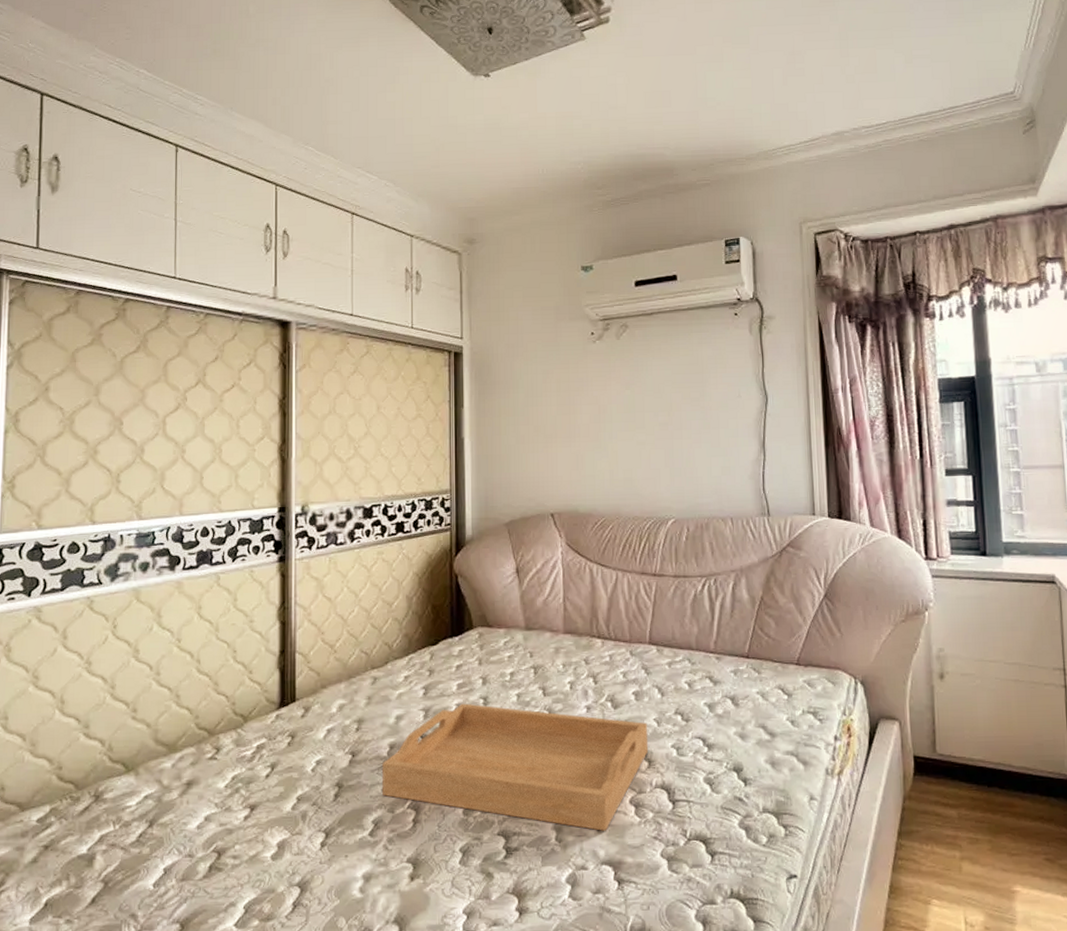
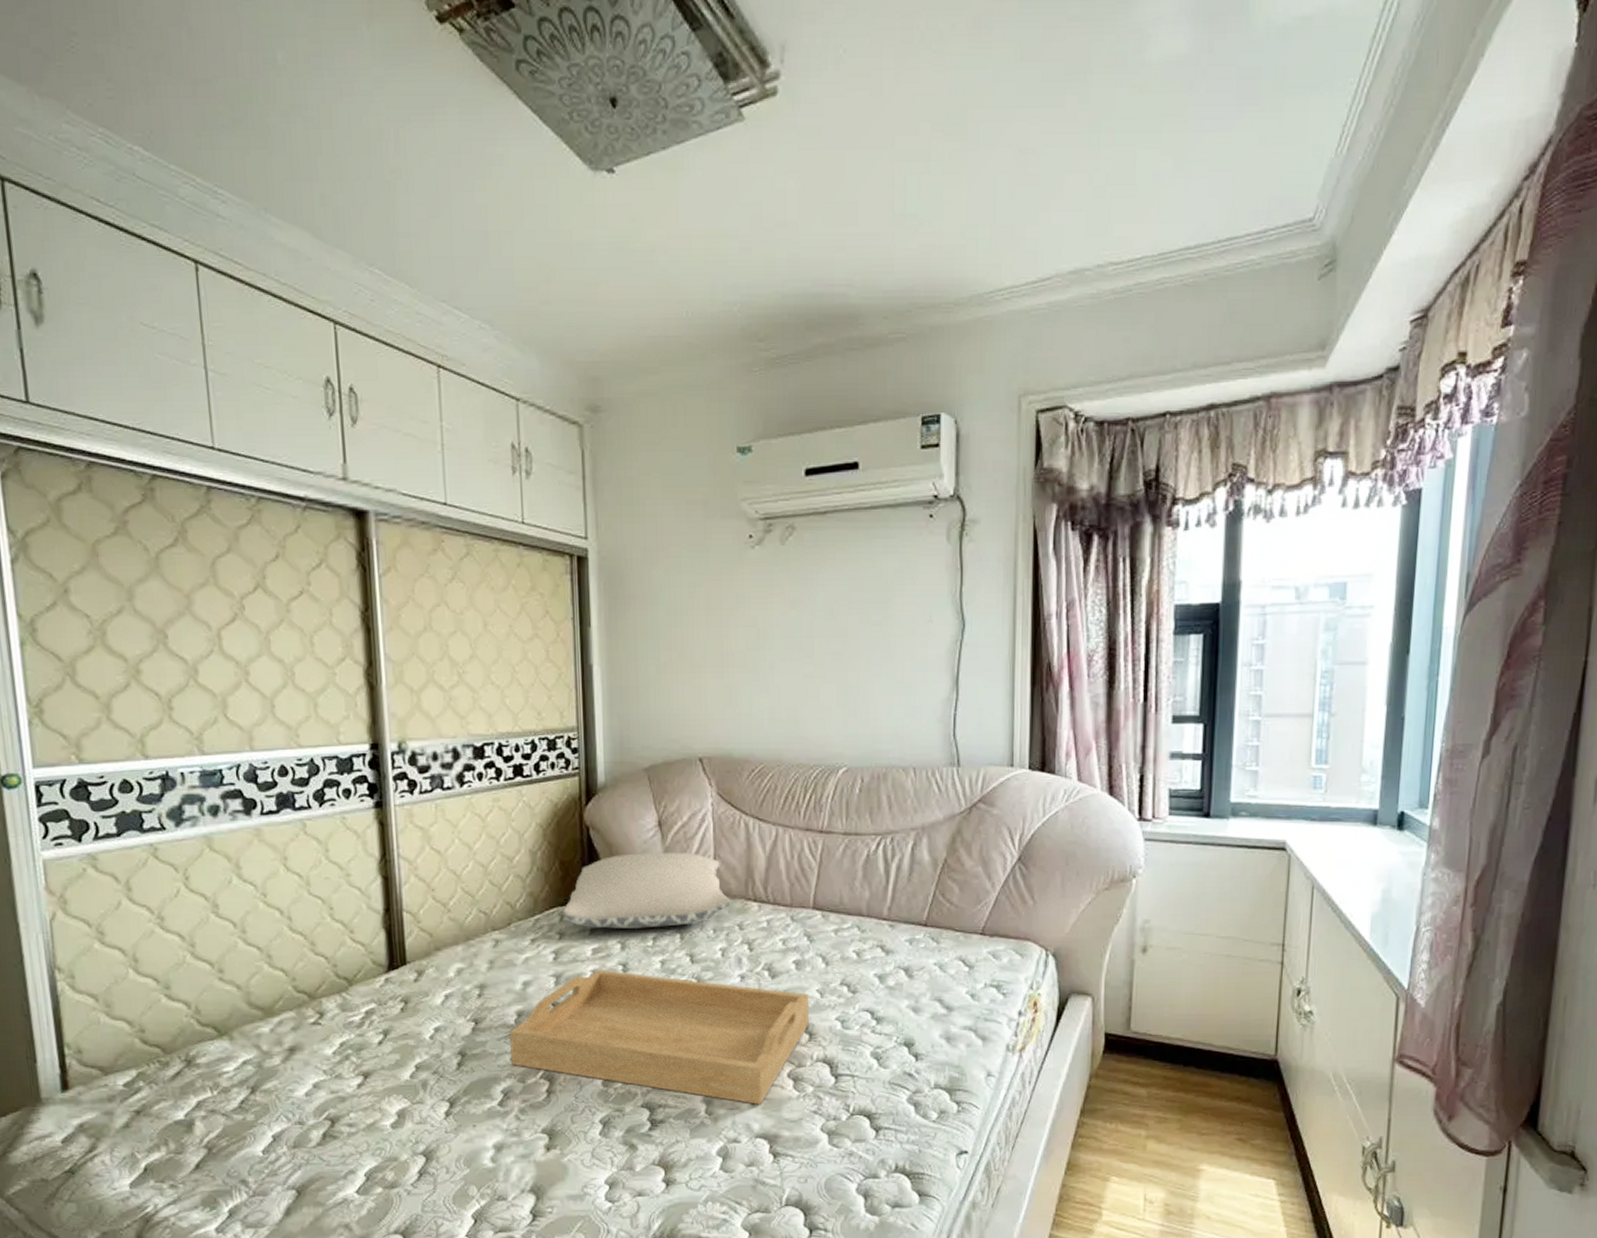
pillow: none [433,595,577,666] -> present [563,852,729,929]

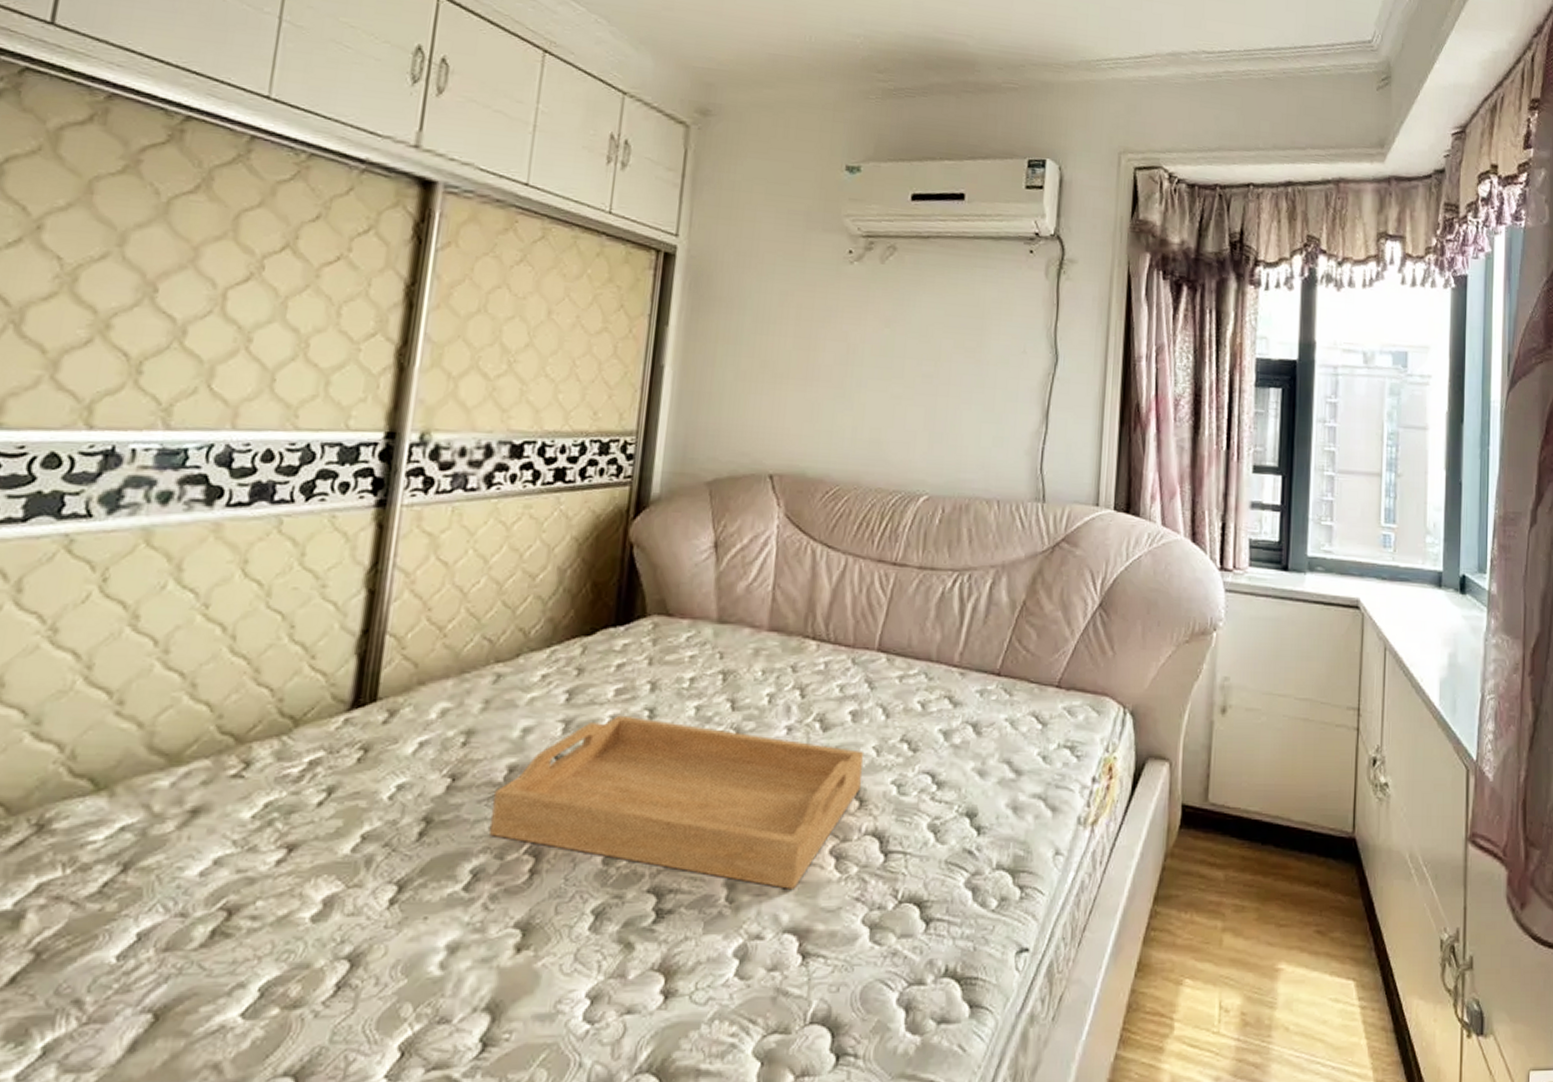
pillow: present [563,852,729,929] -> none [585,577,785,667]

